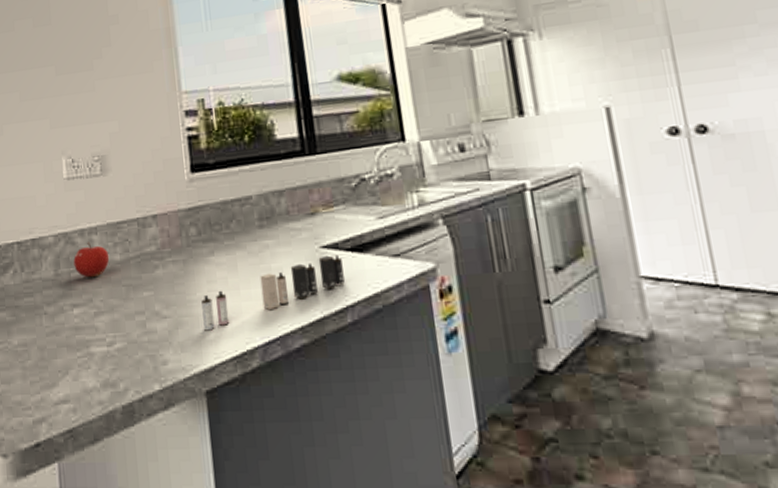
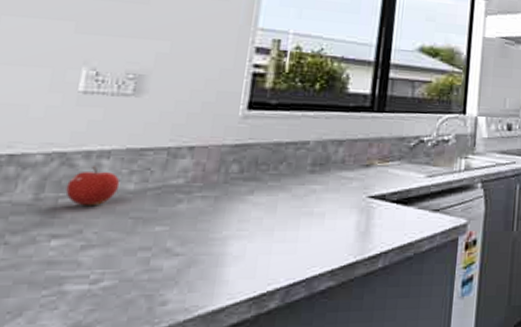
bottle: present [201,254,345,331] -> none [222,205,386,271]

